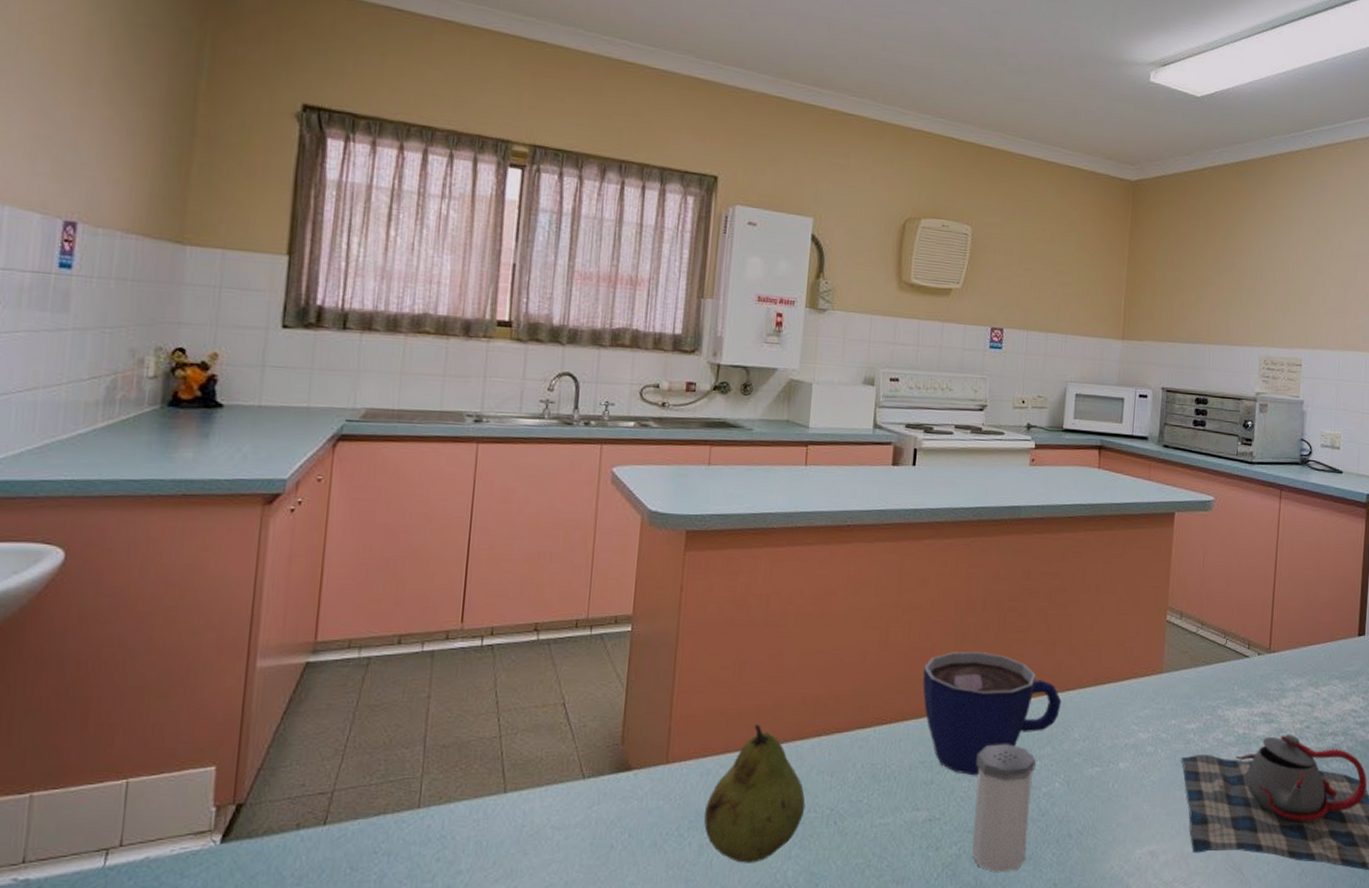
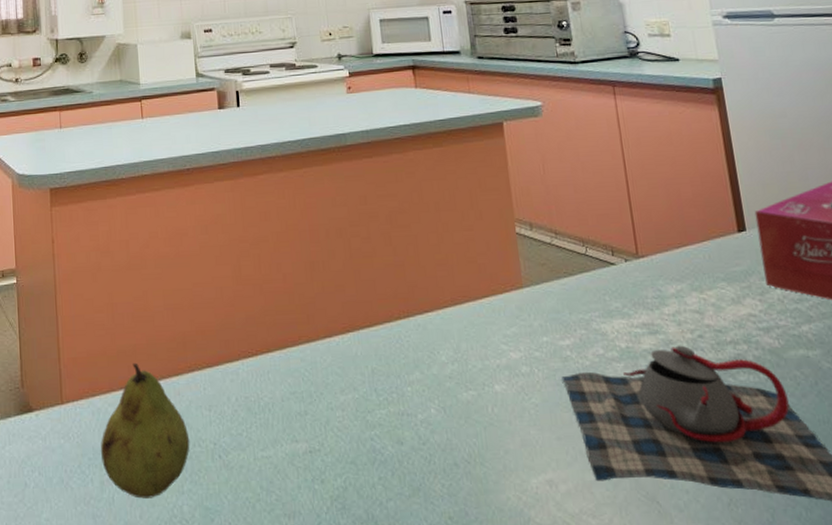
cup: present [922,651,1062,776] -> none [279,279,422,405]
salt shaker: present [972,744,1036,873] -> none [345,371,415,506]

